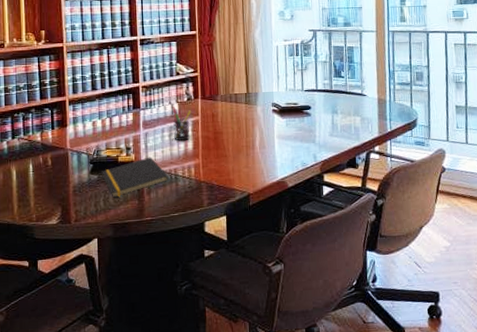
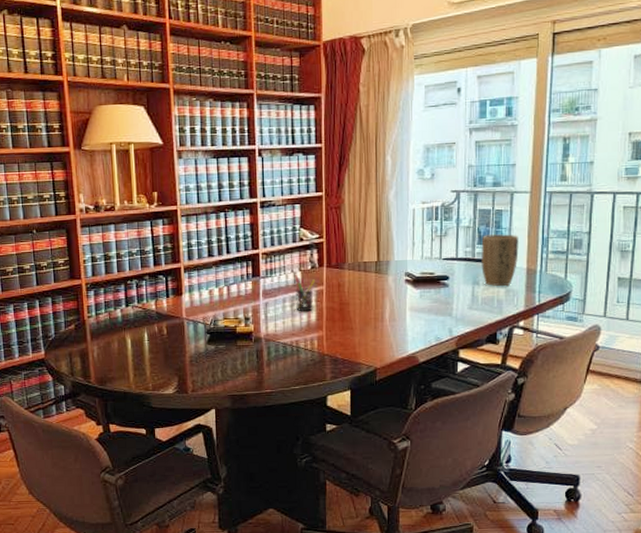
notepad: present [101,157,169,198] -> none [218,327,290,369]
plant pot: none [337,68,370,115] -> present [481,234,519,286]

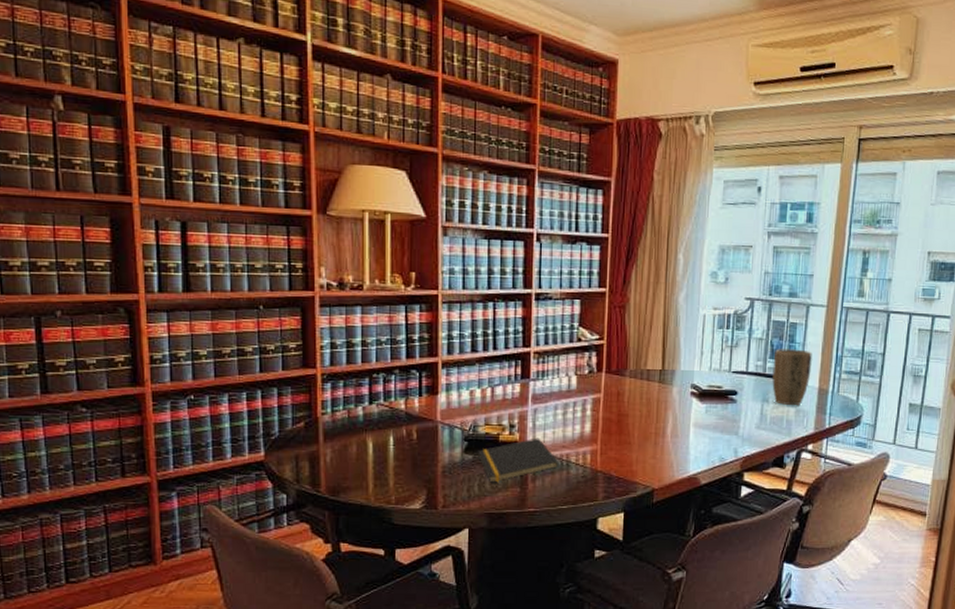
notepad: none [218,327,290,369] -> present [477,437,559,483]
pen holder: present [294,275,315,312] -> none [567,379,592,422]

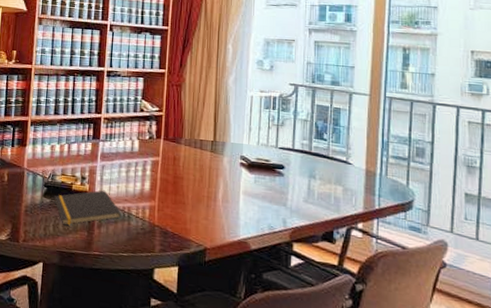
plant pot: present [772,349,812,405] -> none [318,130,357,184]

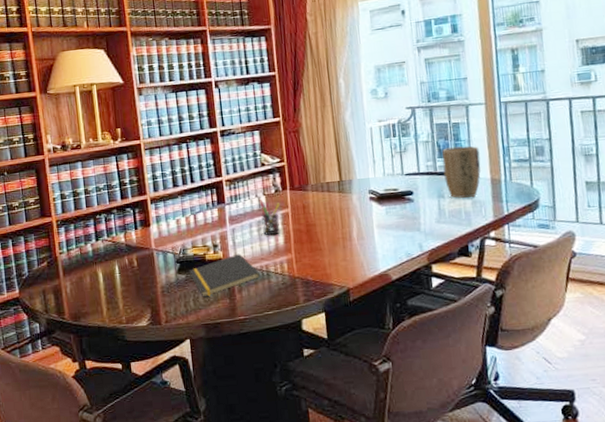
pen holder: none [130,143,151,181] -> present [259,199,280,236]
plant pot: none [318,130,357,184] -> present [442,146,481,198]

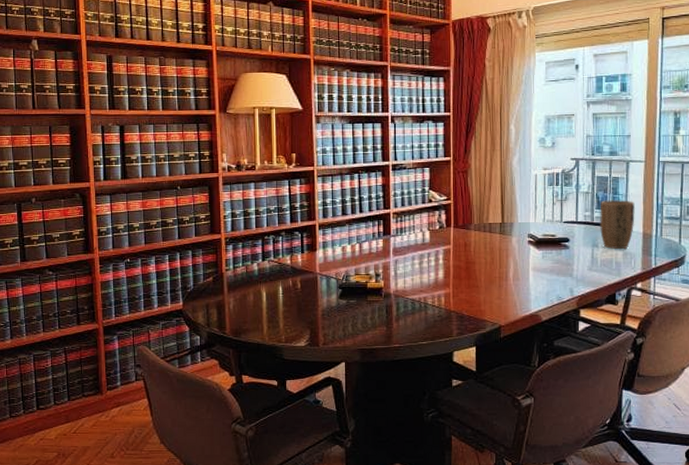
notepad: present [188,253,261,297] -> none [349,284,418,323]
pen holder: present [259,199,280,236] -> none [423,234,442,270]

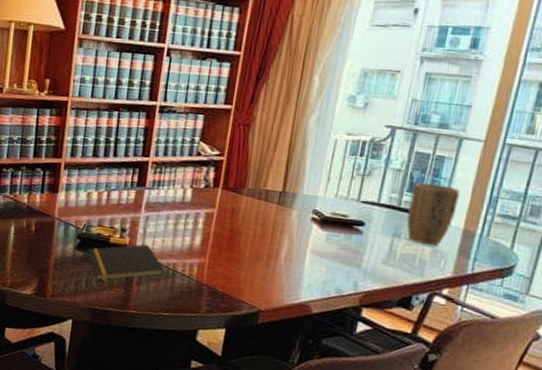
notepad: none [349,284,418,323] -> present [88,243,166,281]

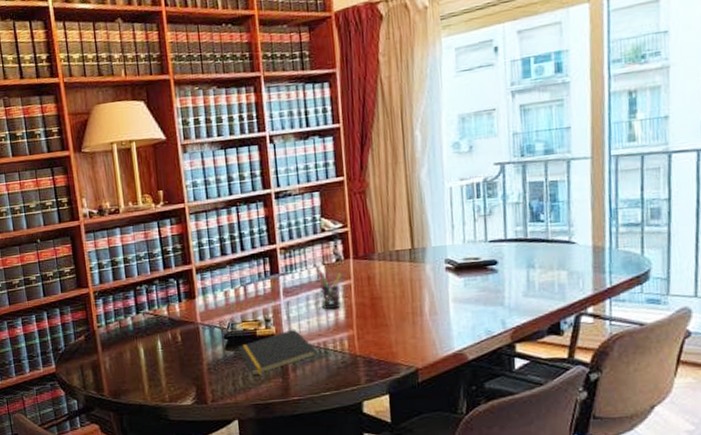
pen holder: none [179,192,206,235] -> present [317,269,341,310]
plant pot: present [406,182,460,245] -> none [534,207,581,269]

